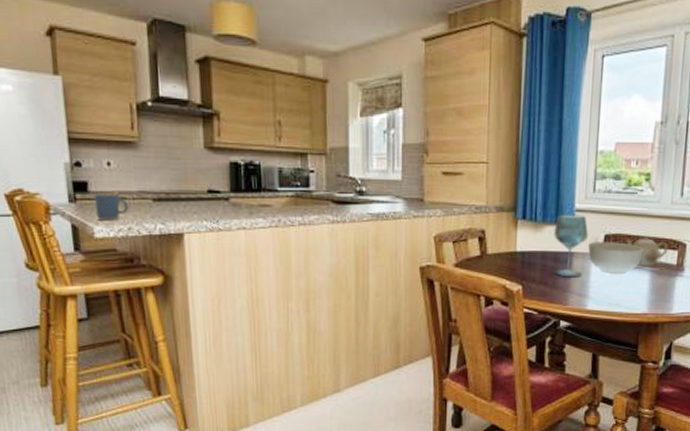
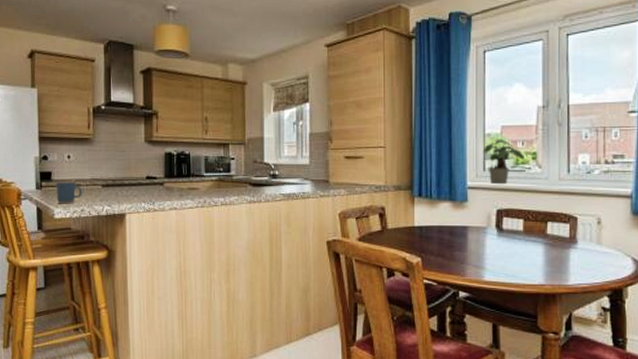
wine glass: present [554,214,588,278] -> none [449,192,481,250]
bowl: present [588,242,643,275] -> none [482,216,535,248]
potted plant: none [595,157,638,208] -> present [484,139,524,185]
teapot: present [625,237,668,267] -> none [517,211,560,240]

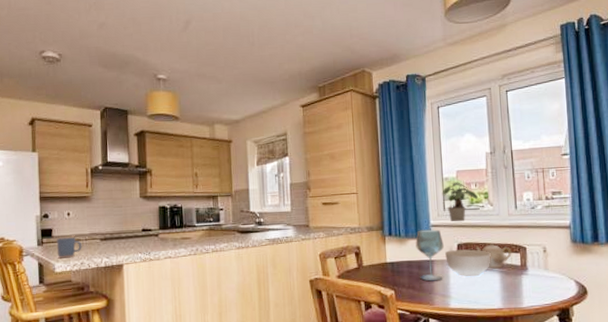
wine glass: none [449,192,481,250] -> present [416,229,444,281]
bowl: none [482,216,535,248] -> present [445,249,491,277]
teapot: none [517,211,560,240] -> present [475,243,512,269]

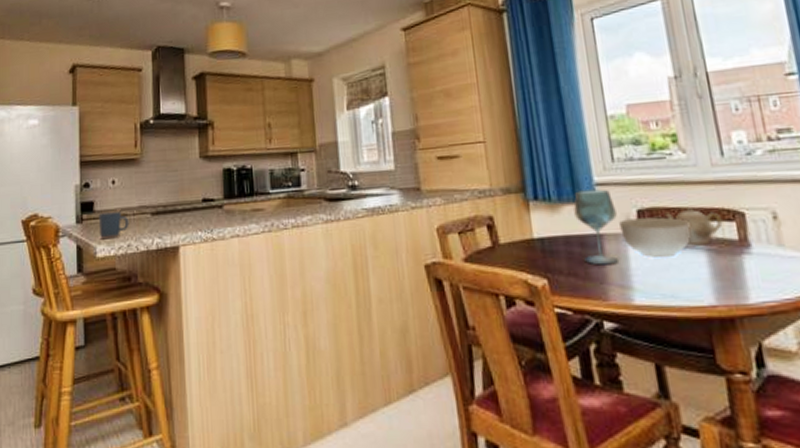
potted plant: present [443,182,478,222] -> none [608,120,662,179]

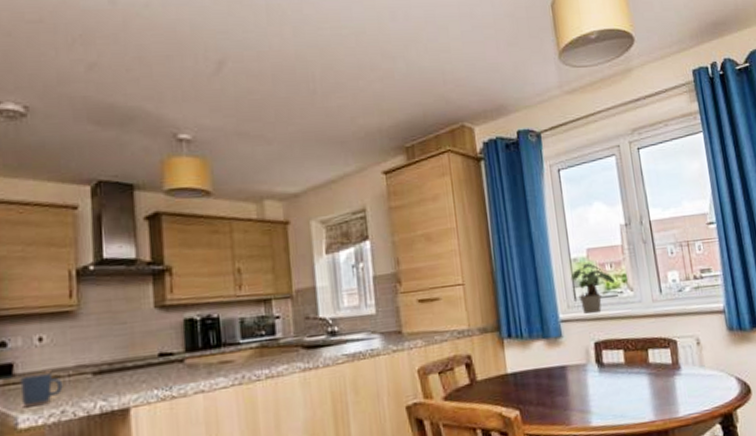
wine glass: present [574,189,620,265] -> none [542,325,580,394]
potted plant: none [608,120,662,179] -> present [572,263,615,315]
bowl: present [619,217,691,259] -> none [580,347,637,384]
teapot: present [664,208,723,246] -> none [616,338,661,372]

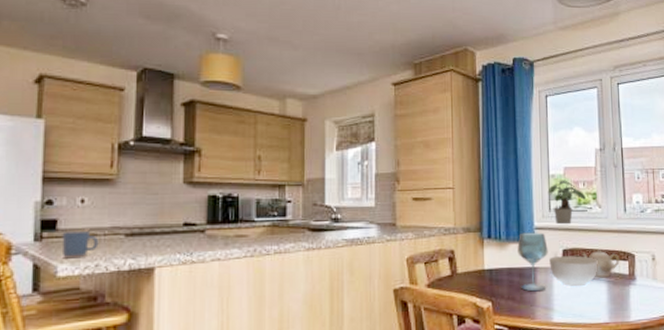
wine glass: none [542,325,580,394] -> present [517,232,548,292]
bowl: none [580,347,637,384] -> present [549,256,598,287]
teapot: none [616,338,661,372] -> present [582,250,620,278]

